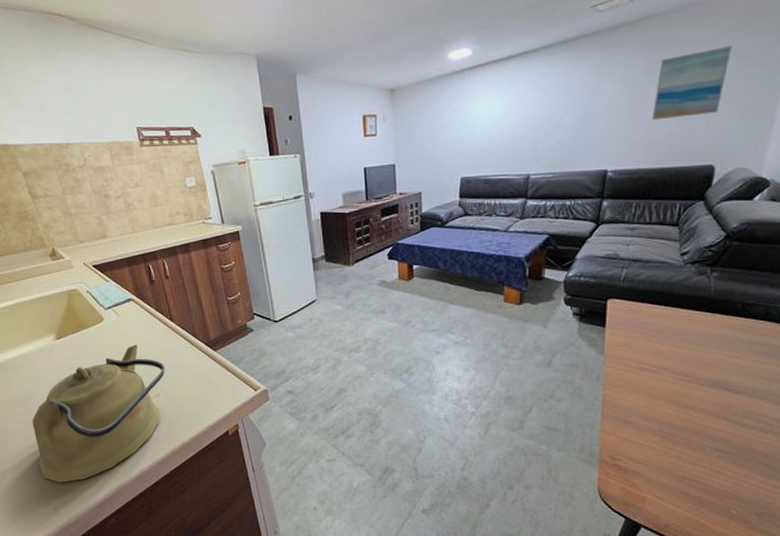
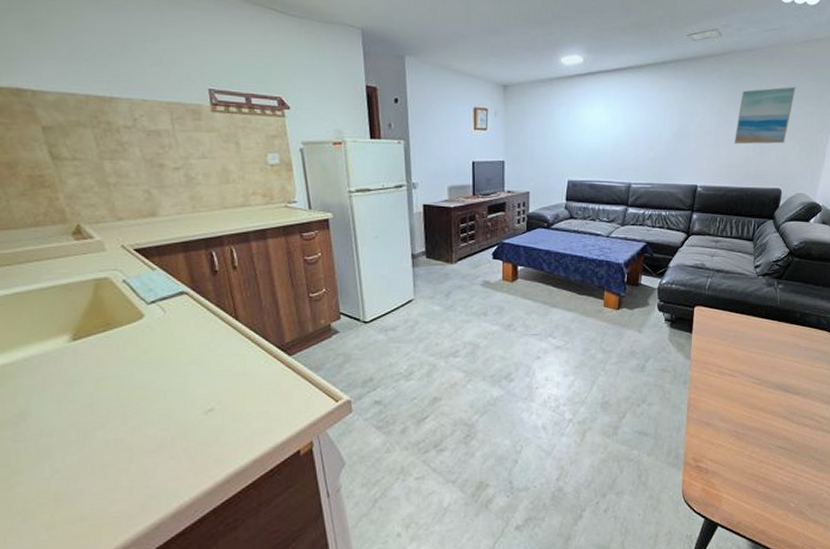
kettle: present [32,345,165,483] -> none [23,348,223,530]

